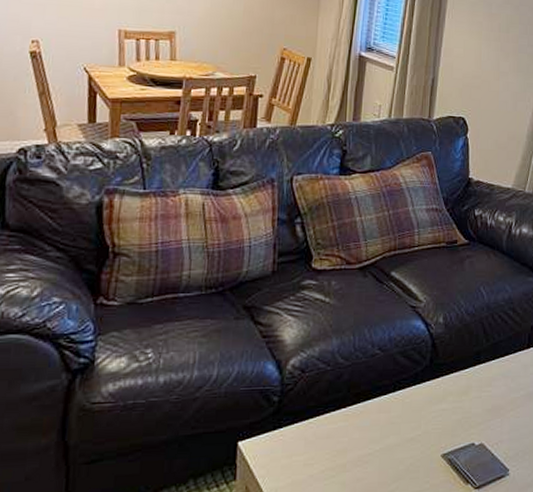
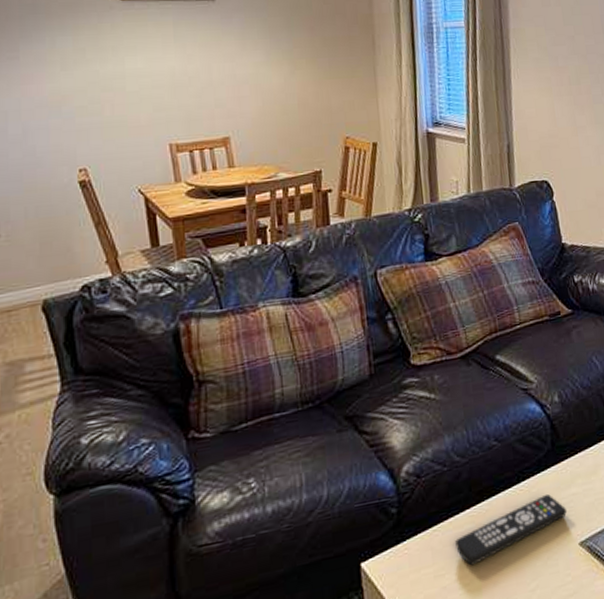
remote control: none [327,406,434,460] -> present [455,494,566,566]

